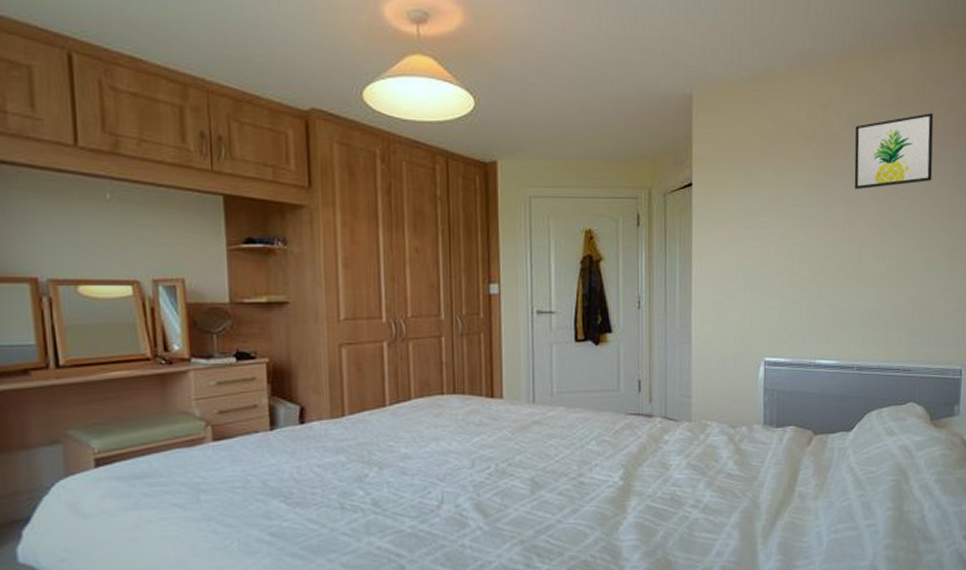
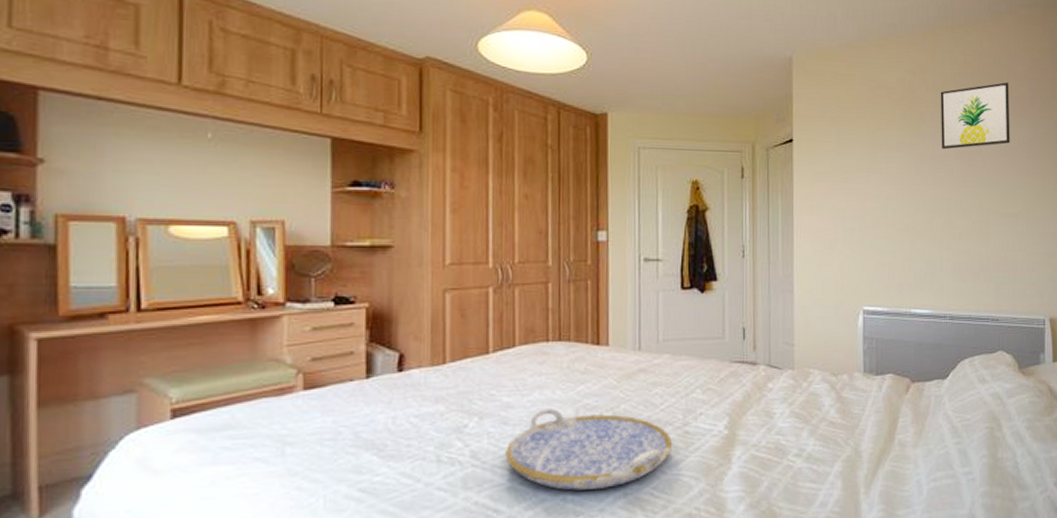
serving tray: none [405,460,568,537] -> present [505,409,673,491]

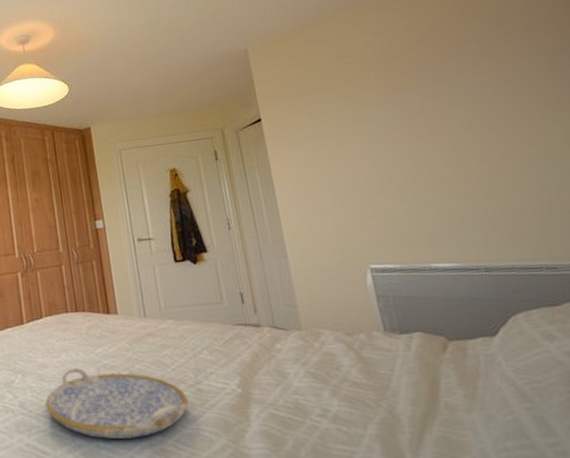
wall art: present [940,82,1010,150] -> none [419,18,525,100]

